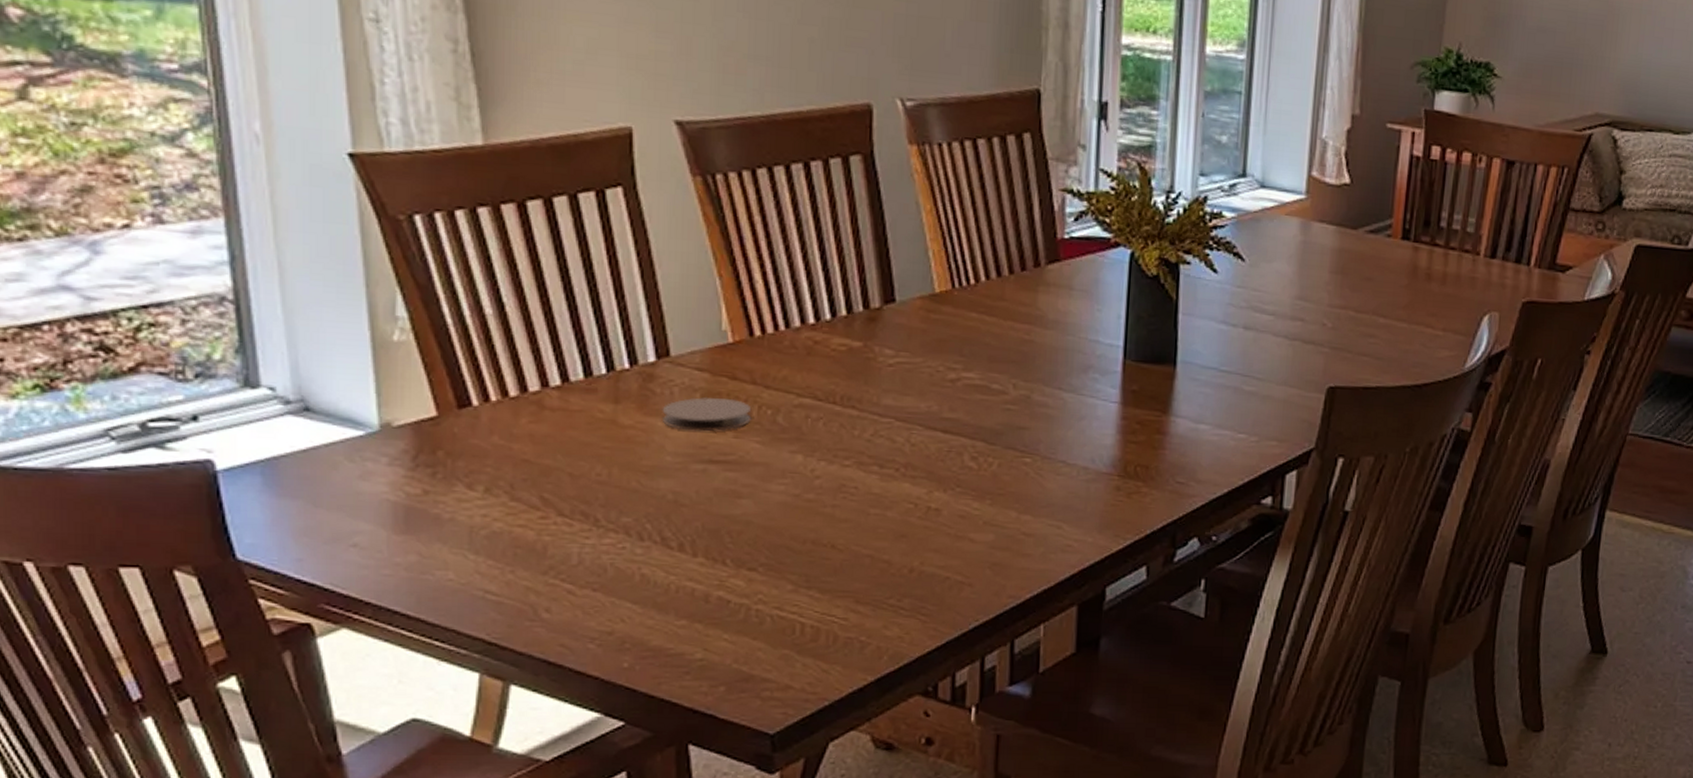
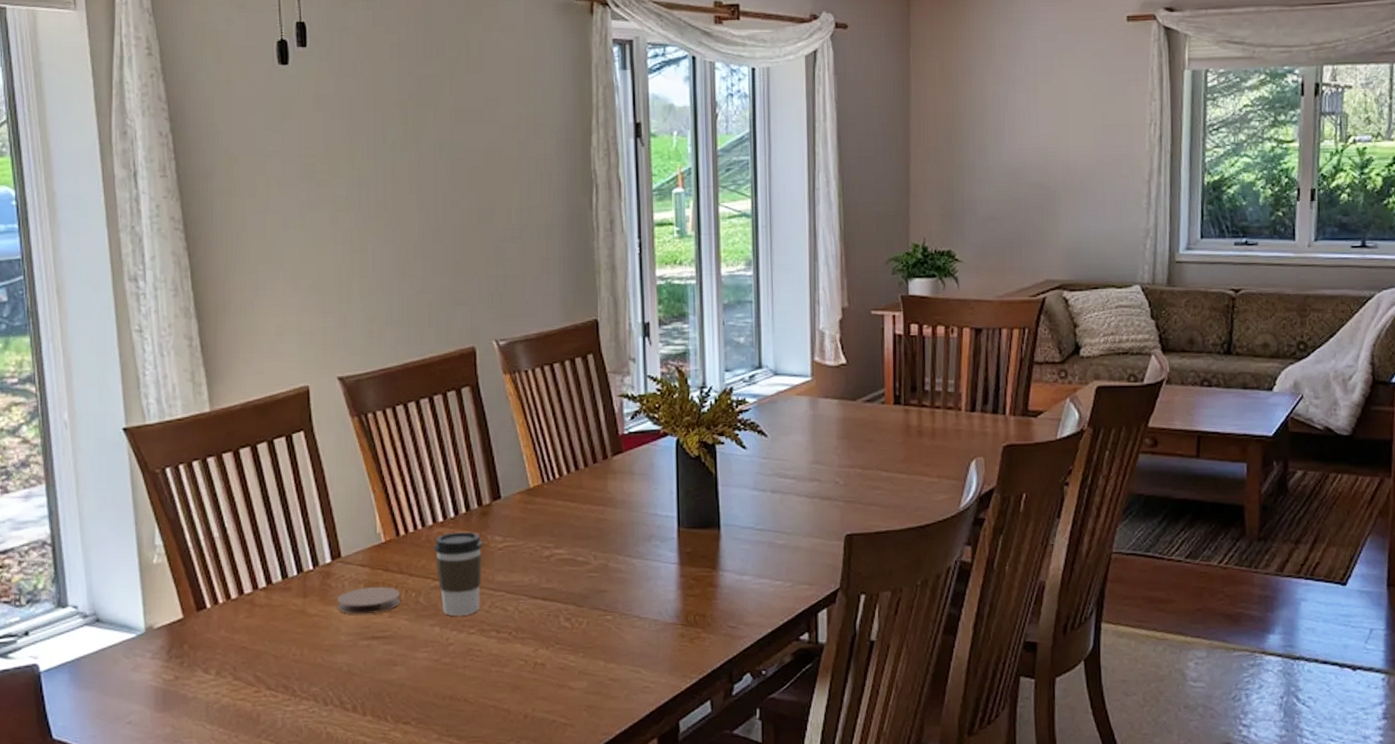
coffee cup: none [801,338,867,444] -> present [434,531,482,616]

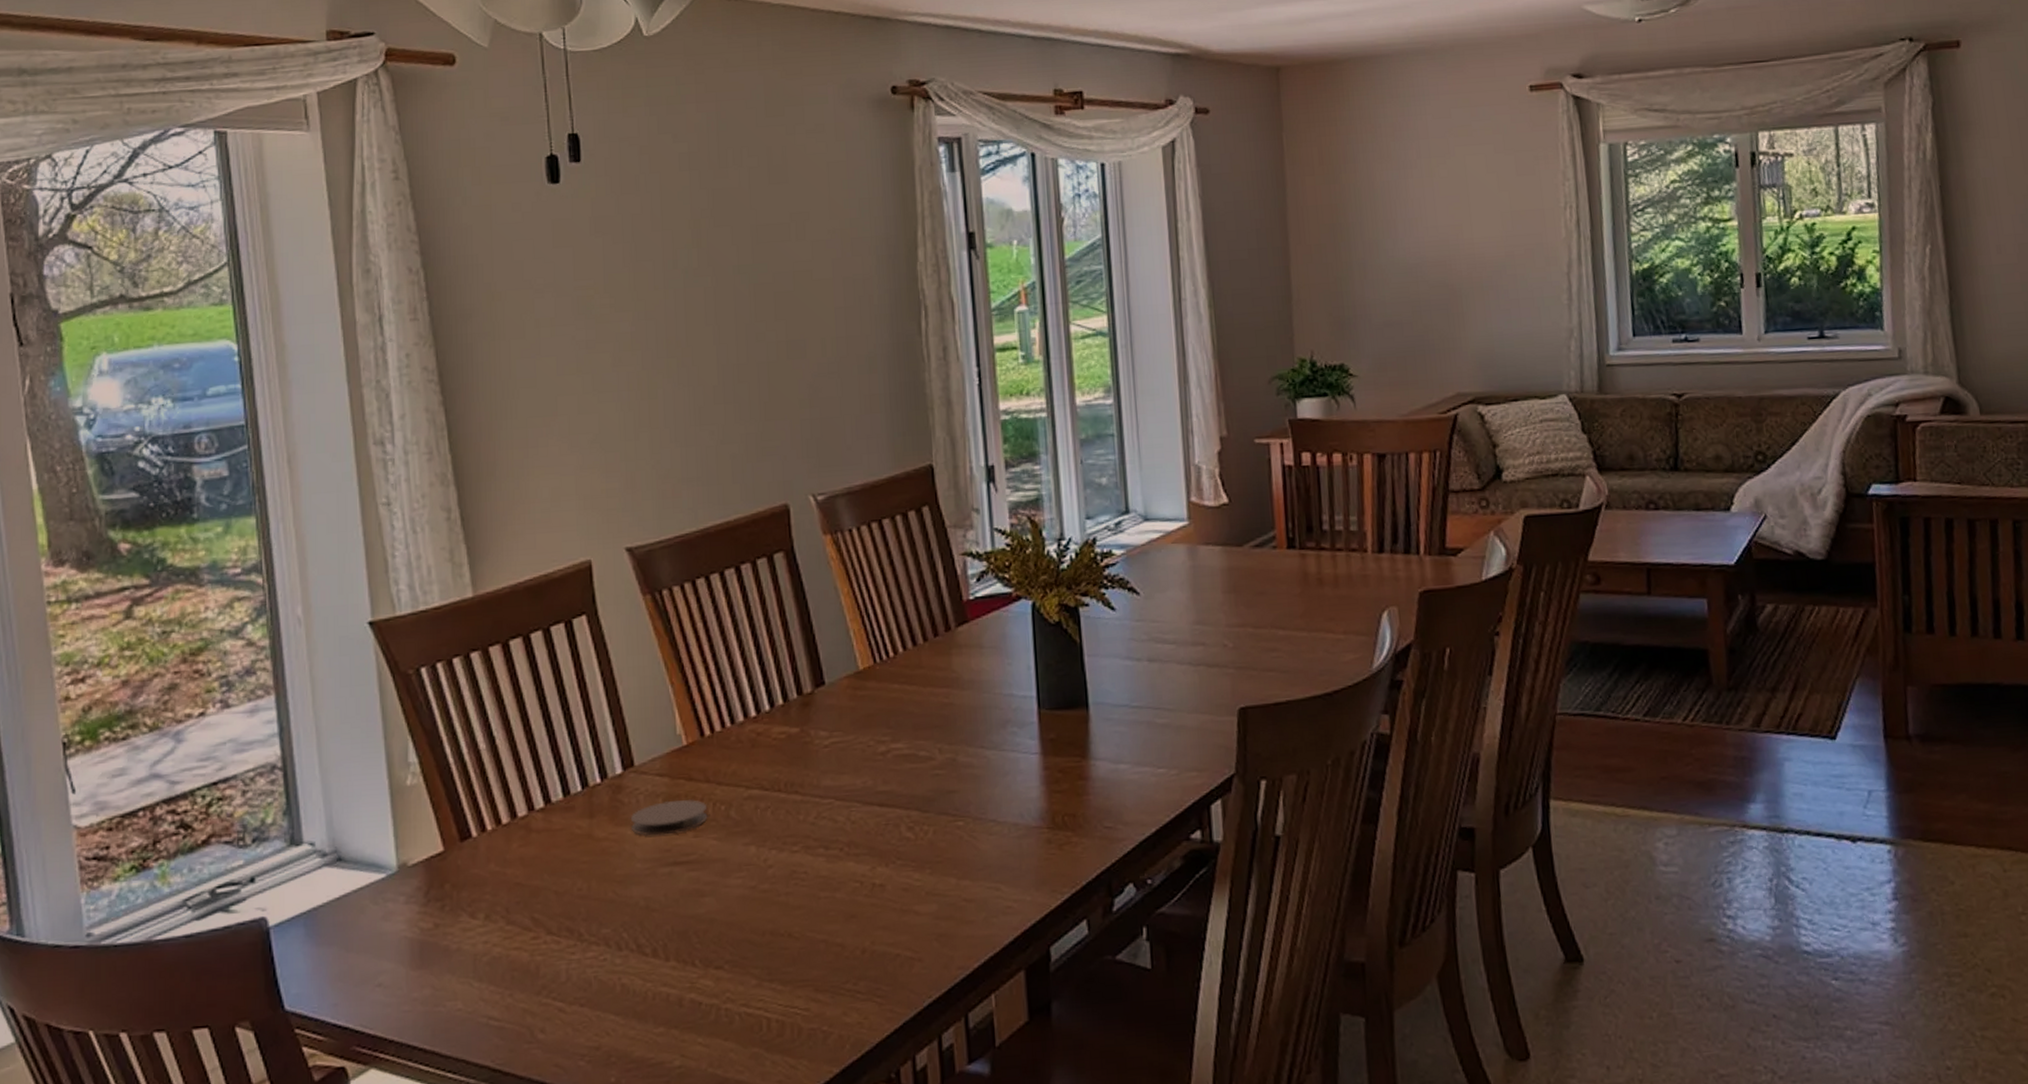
coffee cup: present [434,531,482,616] -> none [746,727,805,831]

